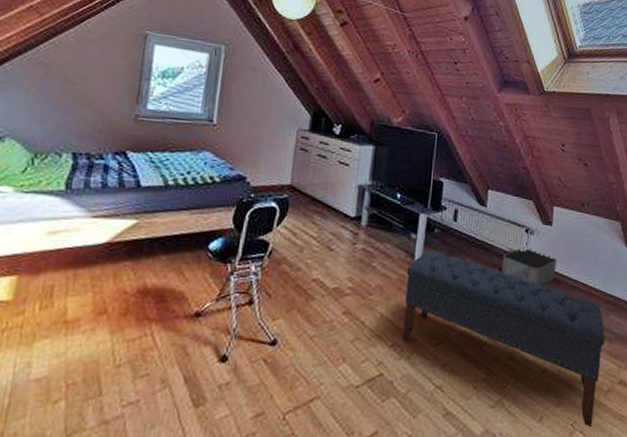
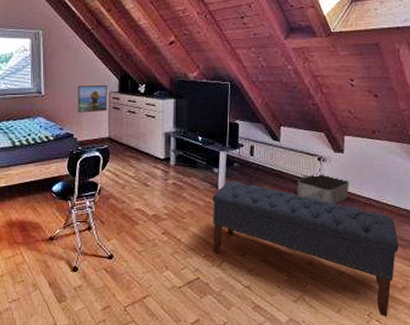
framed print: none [256,117,296,152] -> present [78,86,107,113]

